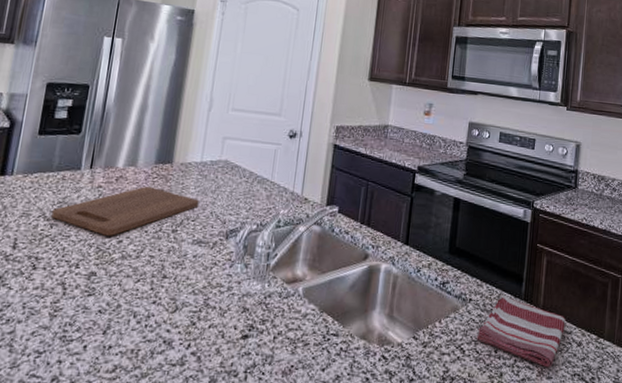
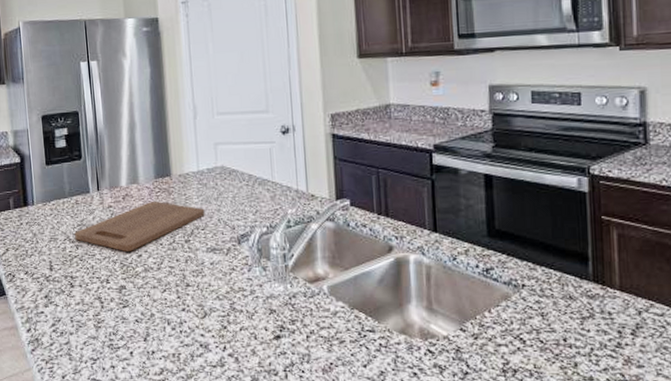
dish towel: present [476,295,566,368] -> none [537,278,655,356]

